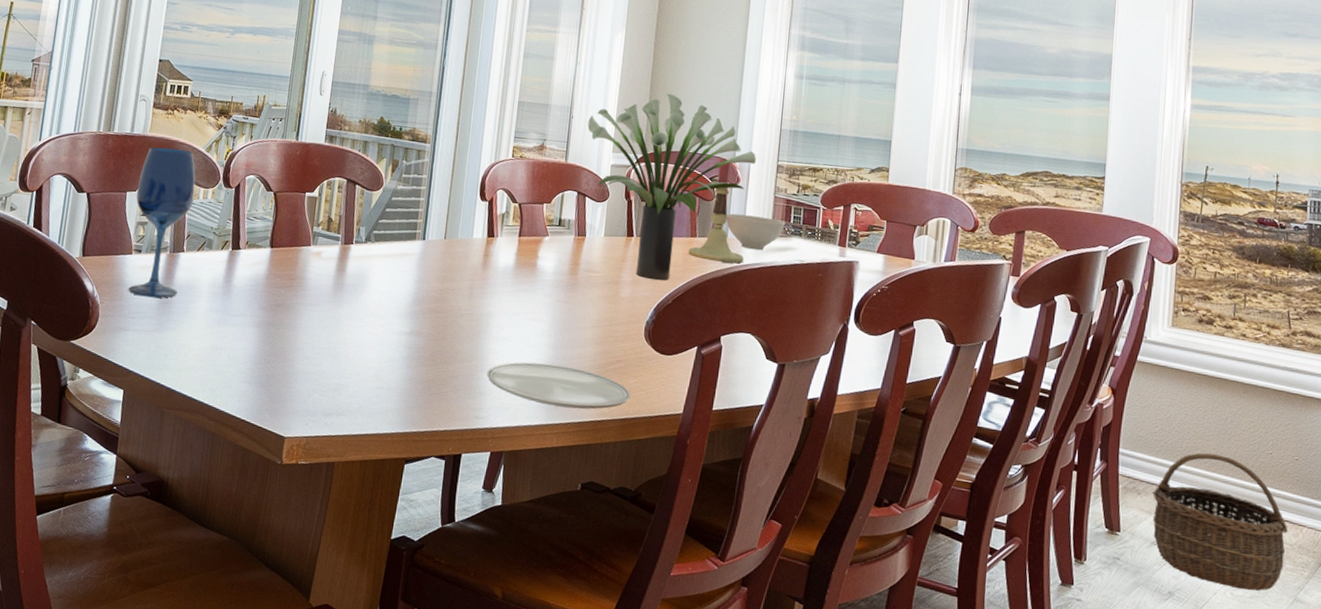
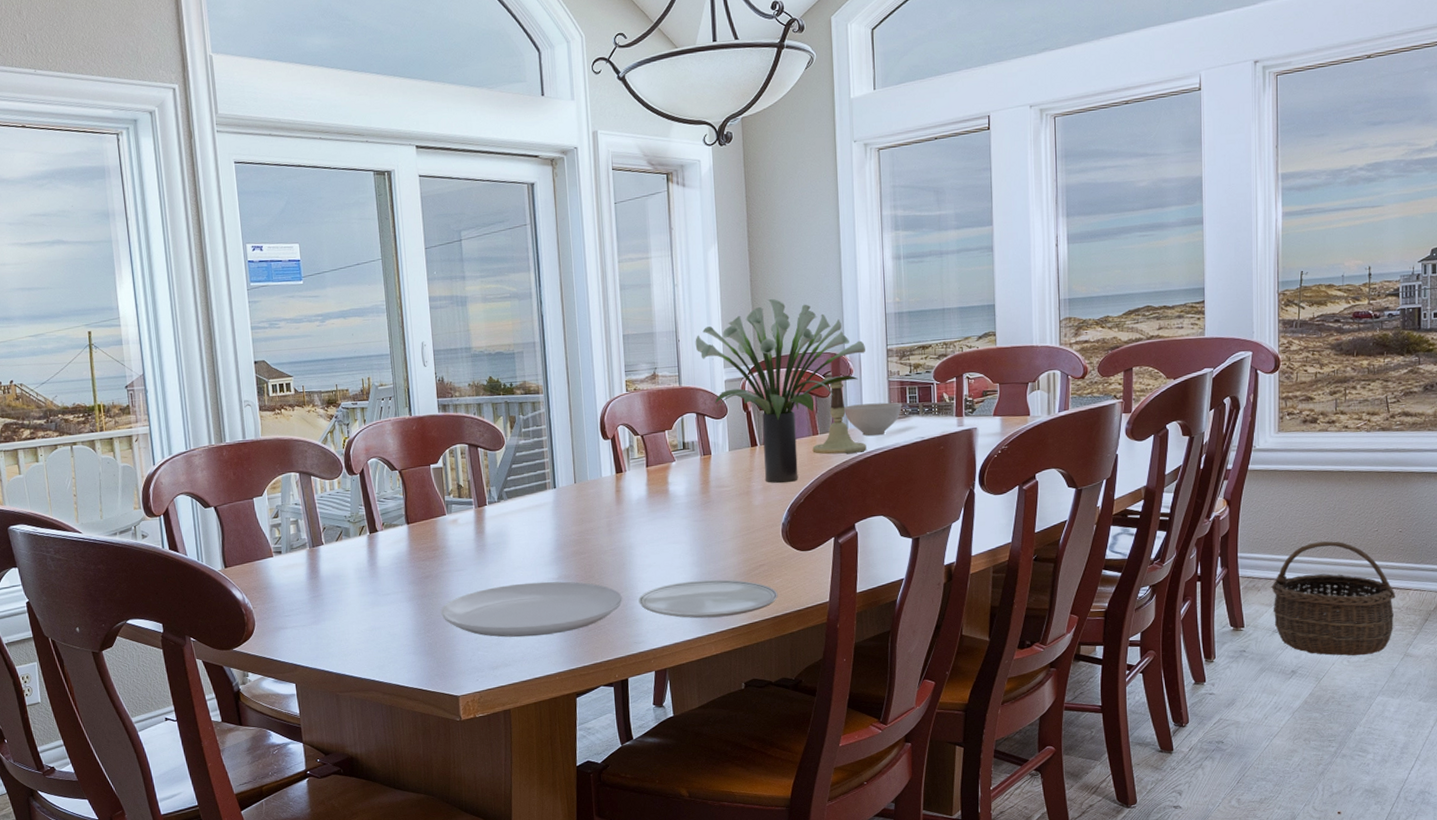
wineglass: present [128,147,196,298] -> none [262,446,326,595]
plate: none [285,329,472,392] -> present [441,581,623,637]

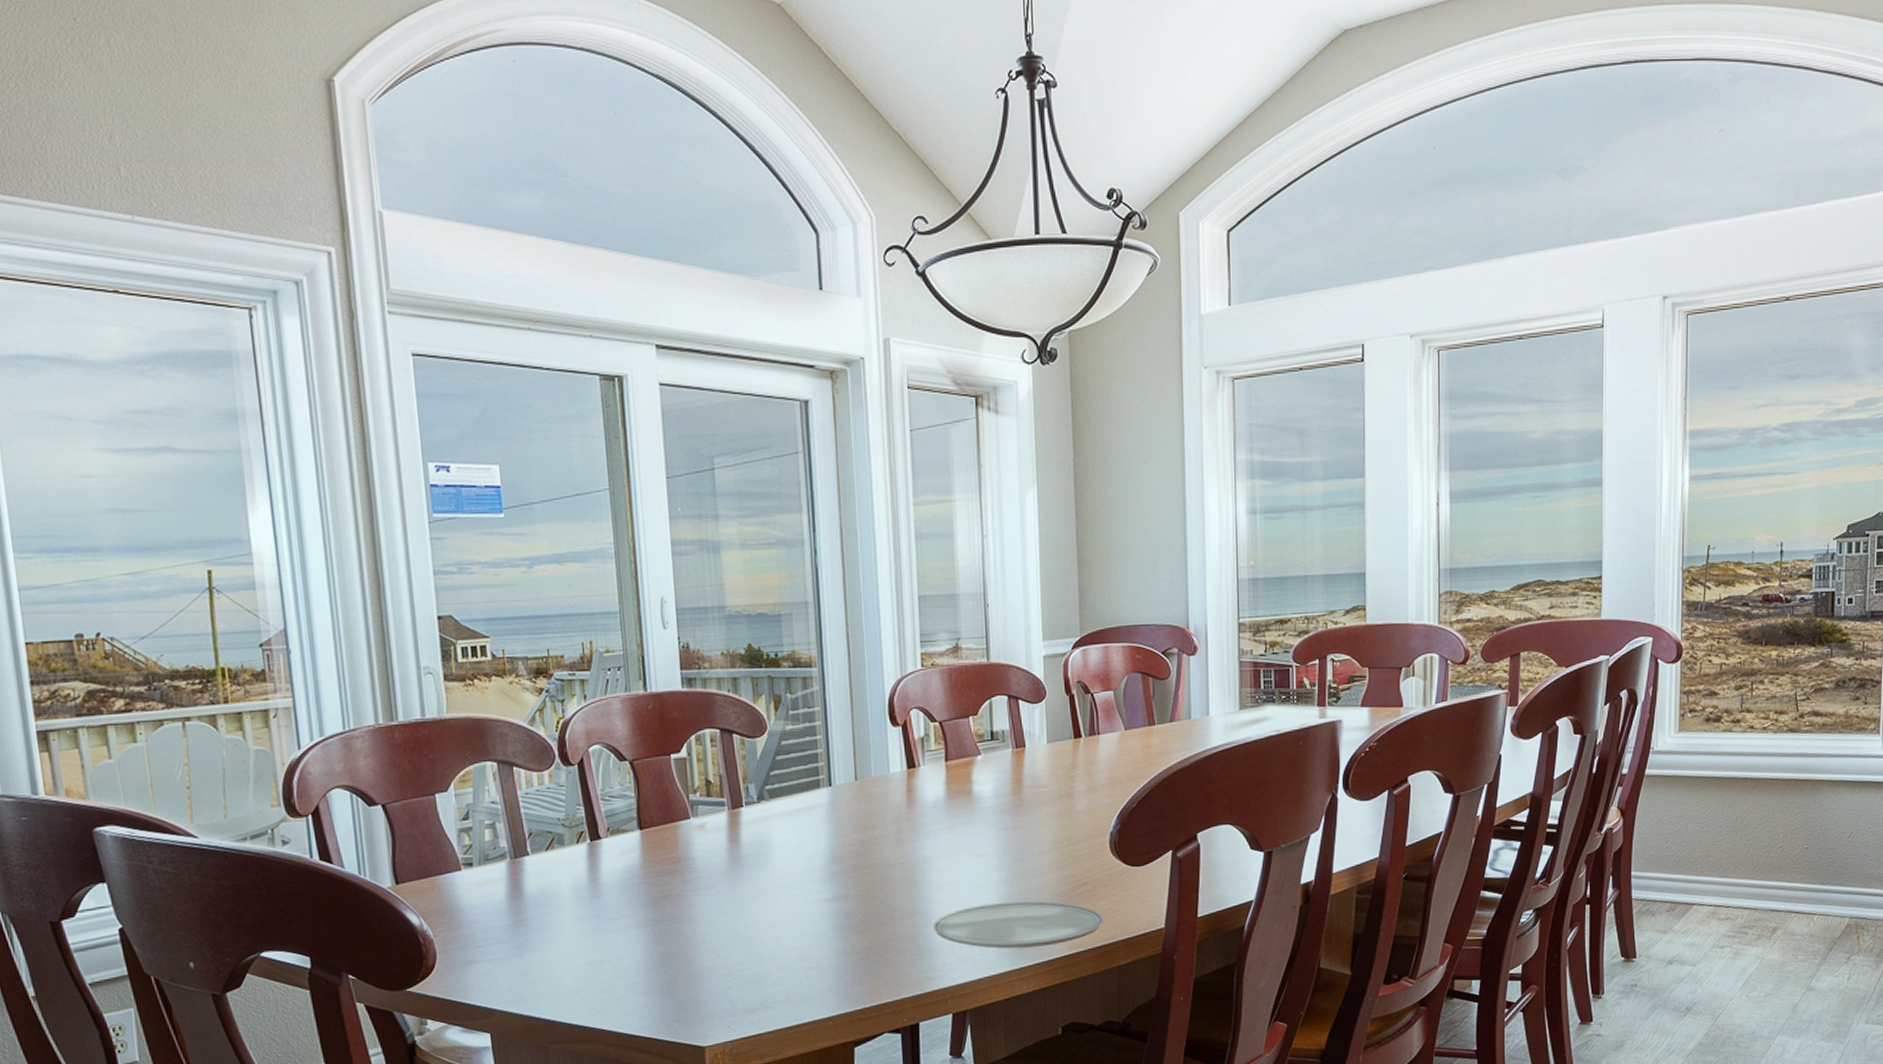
plate: present [441,581,623,637] -> none [682,902,915,973]
flower arrangement: present [695,299,865,484] -> none [1007,557,1213,784]
candlestick: present [812,353,866,455] -> none [1148,626,1212,750]
bowl: present [844,402,902,436] -> none [1187,687,1255,728]
wicker basket: present [1271,541,1396,656] -> none [1667,858,1800,990]

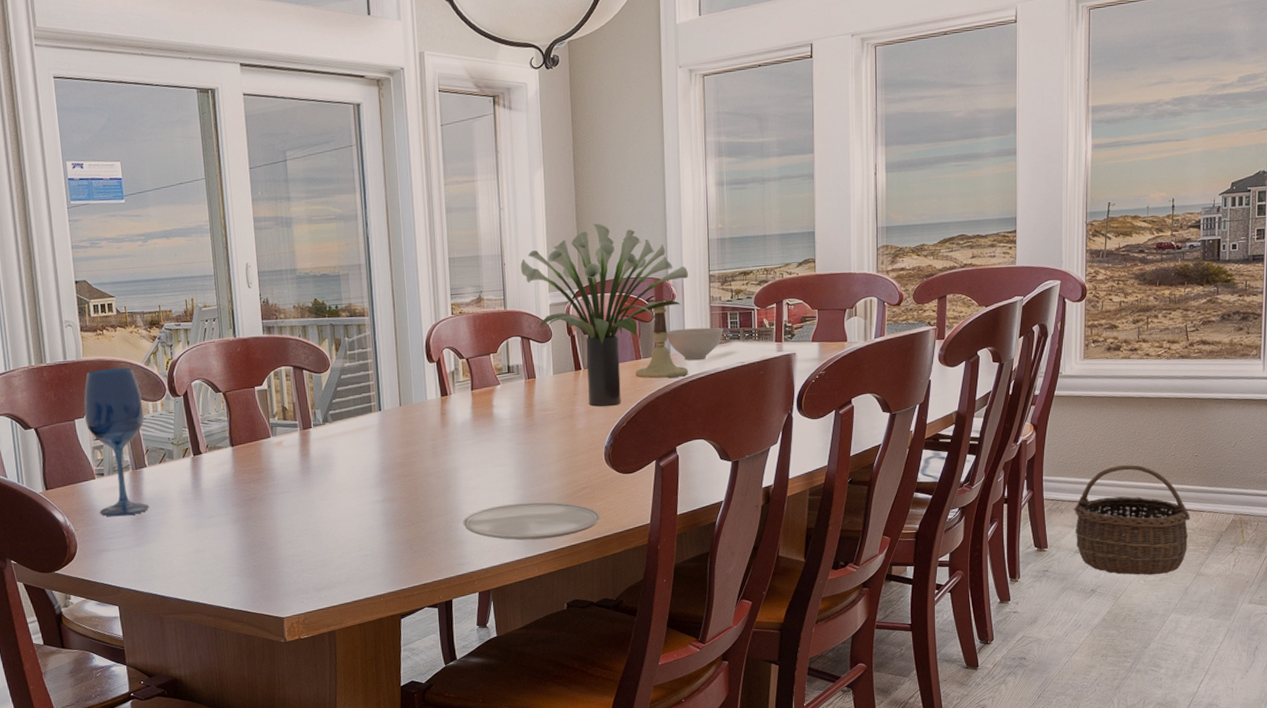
wineglass: none [447,728,533,919] -> present [83,367,150,517]
flower arrangement: none [1007,557,1213,784] -> present [520,224,688,408]
candlestick: none [1148,626,1212,750] -> present [635,278,688,379]
bowl: none [1187,687,1255,728] -> present [667,327,724,361]
wicker basket: none [1667,858,1800,990] -> present [1074,465,1190,575]

